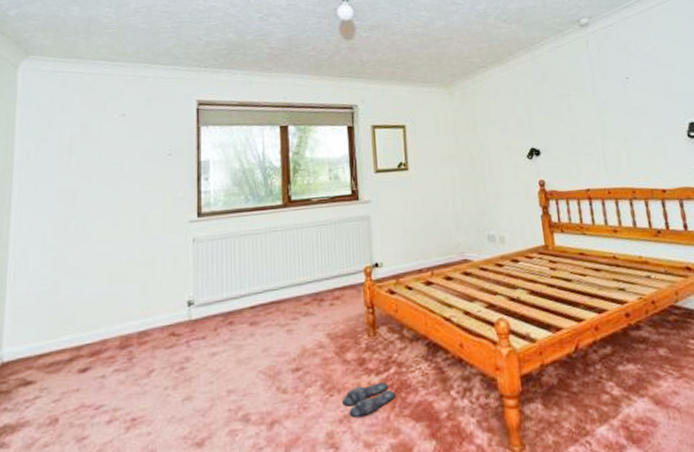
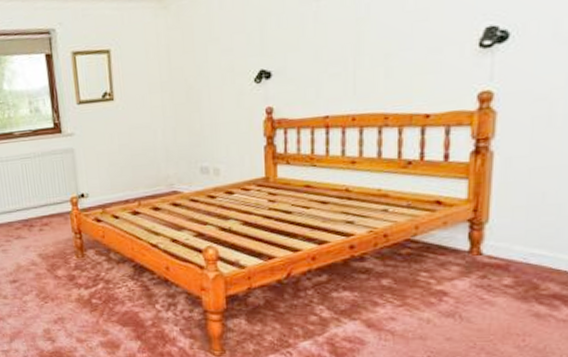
slippers: present [343,382,396,418] -> none [56,295,104,321]

